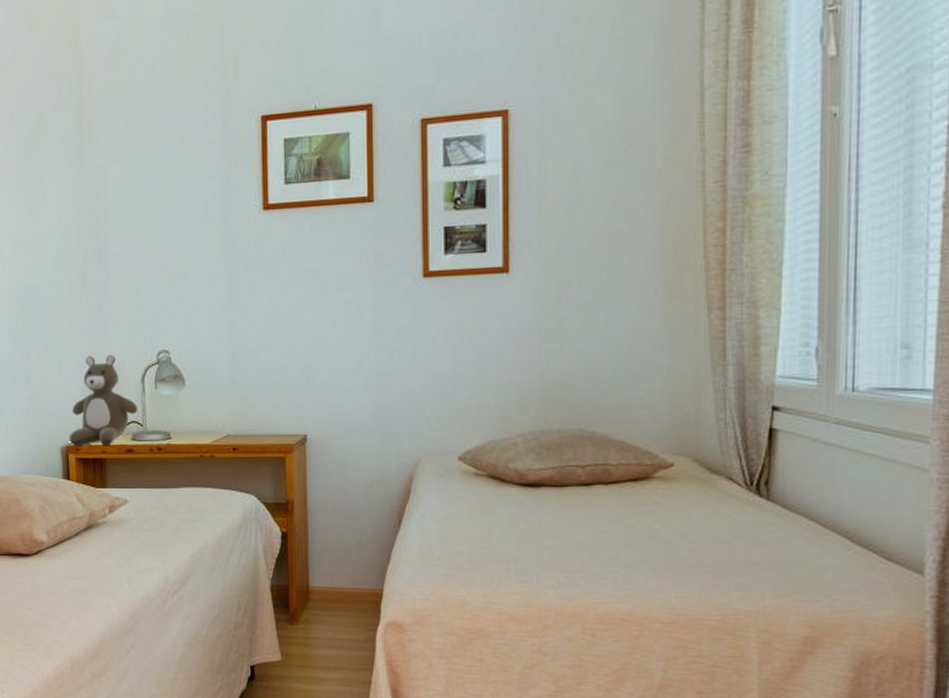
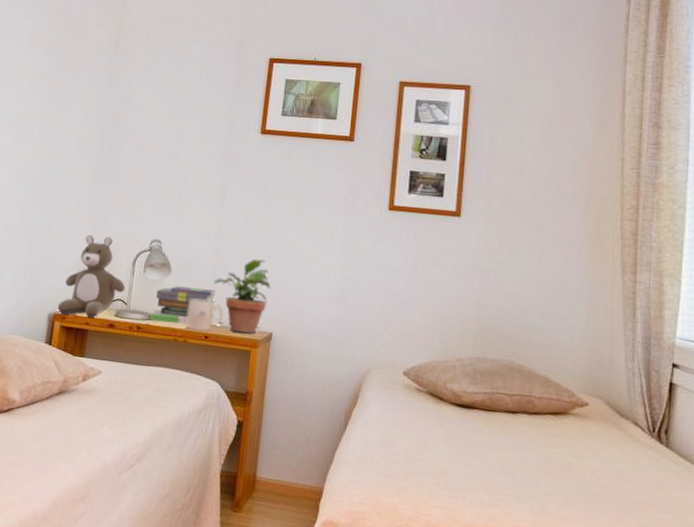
books: none [170,397,241,440] -> present [150,286,216,324]
mug: none [209,409,249,445] -> present [186,298,223,332]
potted plant: none [234,355,298,439] -> present [213,259,271,334]

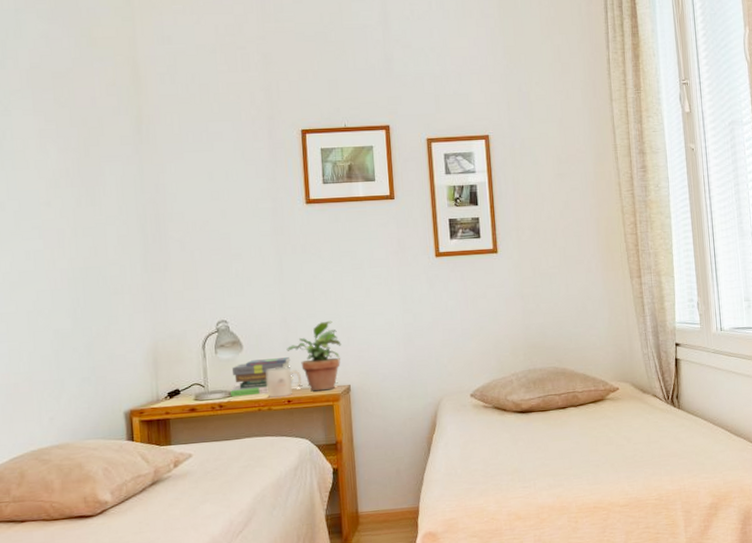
teddy bear: present [57,234,126,319] -> none [132,326,200,410]

